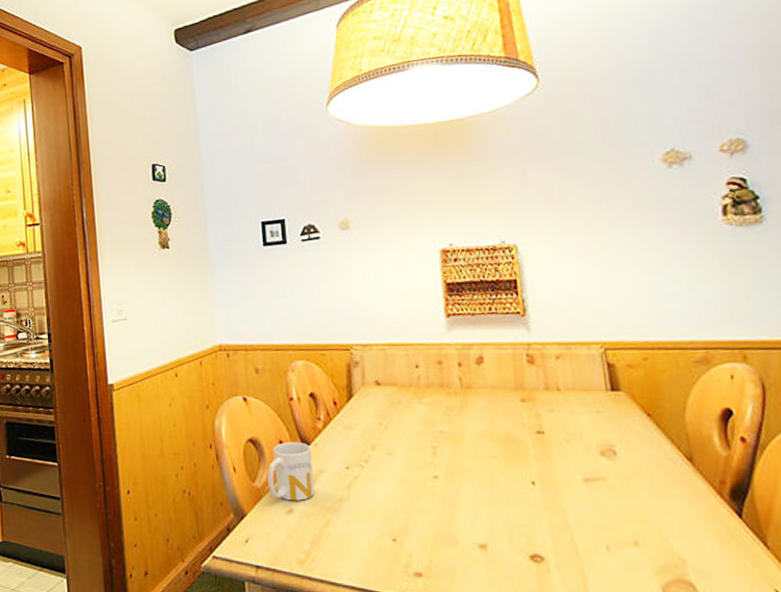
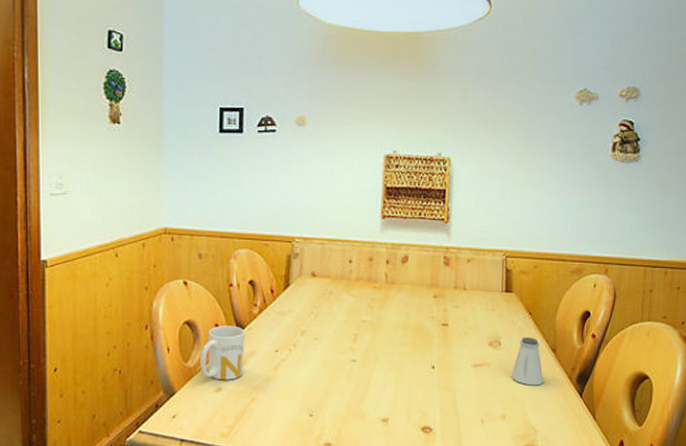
saltshaker: none [637,443,683,504] -> present [511,337,544,386]

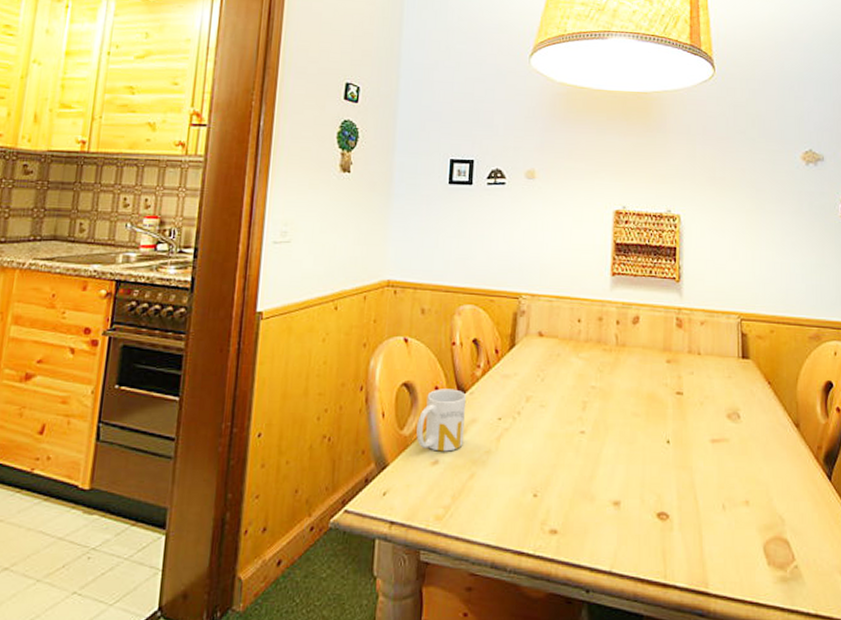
saltshaker: present [511,337,544,386] -> none [753,409,788,466]

